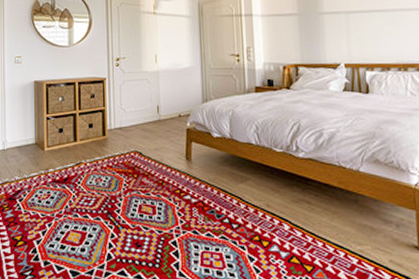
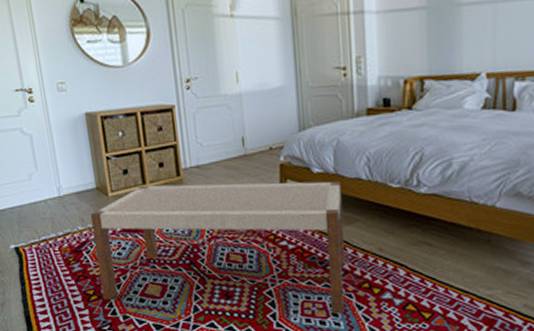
bench: none [27,142,239,265] -> present [90,180,345,314]

